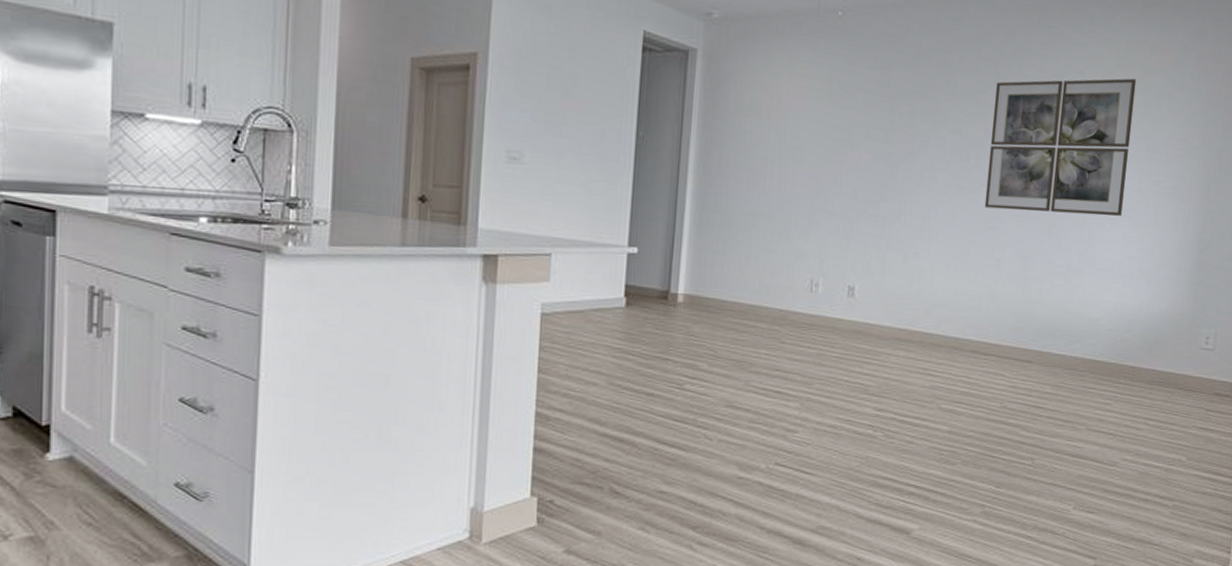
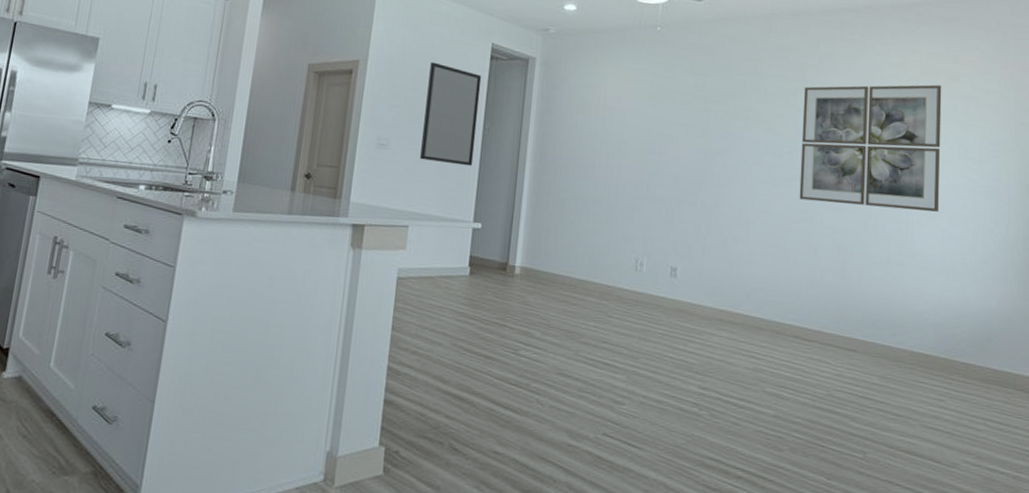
home mirror: none [561,54,633,182] -> present [420,61,482,167]

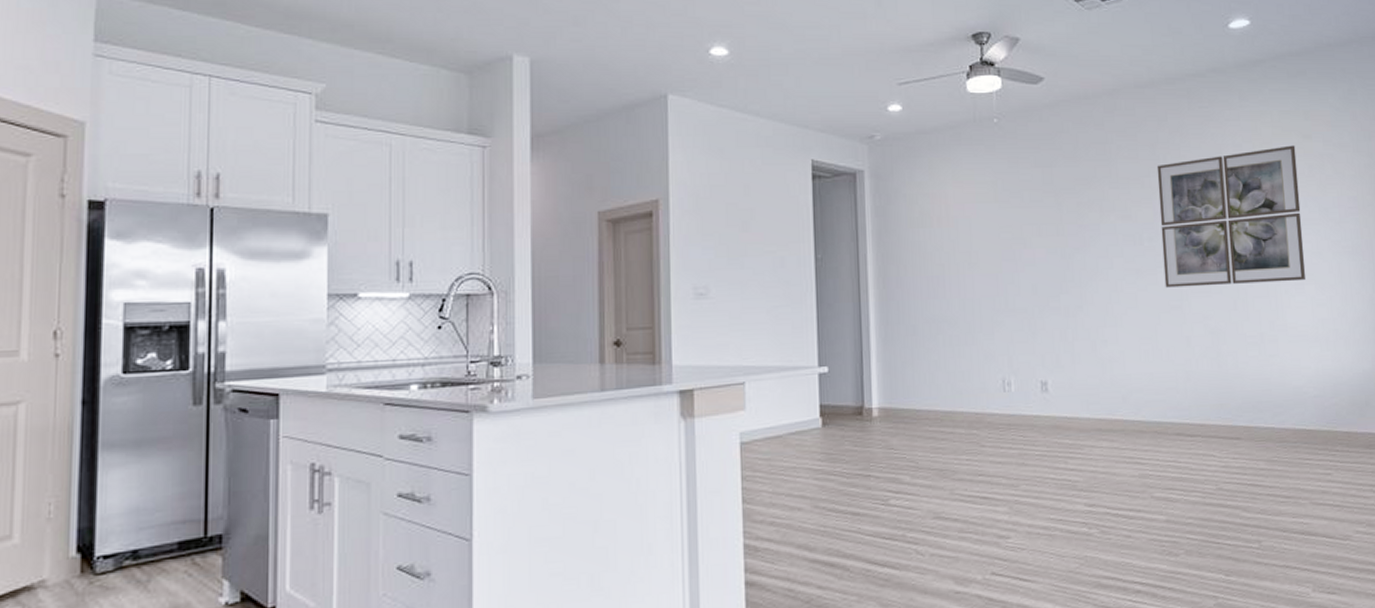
home mirror: present [420,61,482,167] -> none [744,190,809,305]

